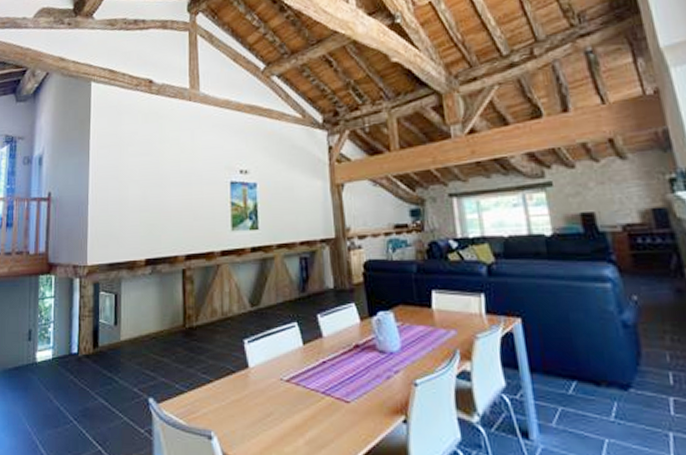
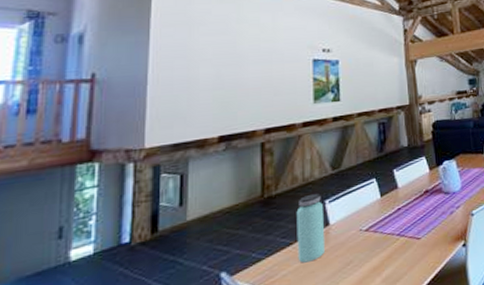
bottle: none [216,330,245,404] -> present [296,193,326,263]

